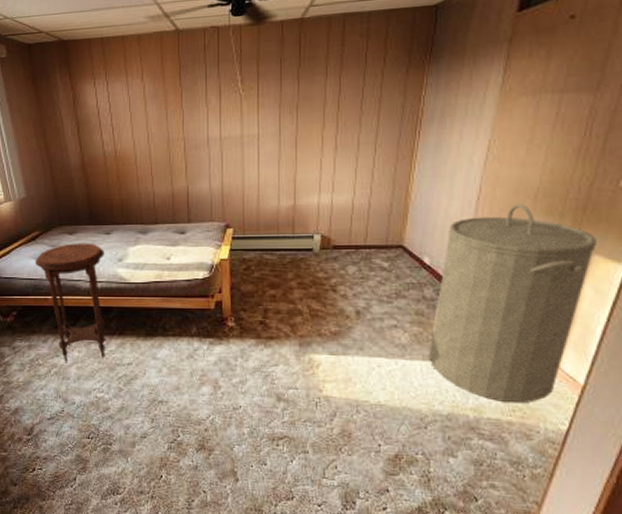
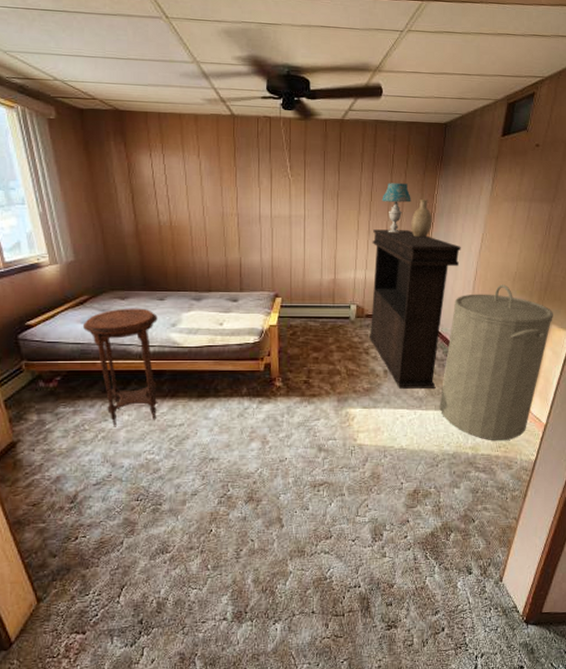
console table: none [337,142,458,334] -> present [369,229,461,389]
table lamp: none [352,86,390,148] -> present [382,183,411,234]
decorative vase: none [390,103,418,151] -> present [411,199,432,238]

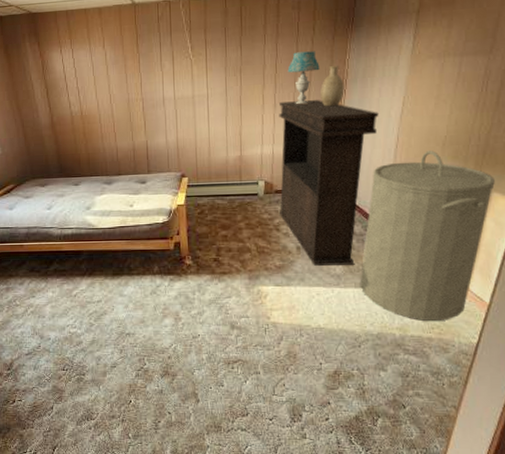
side table: present [82,308,158,427] -> none [10,193,77,303]

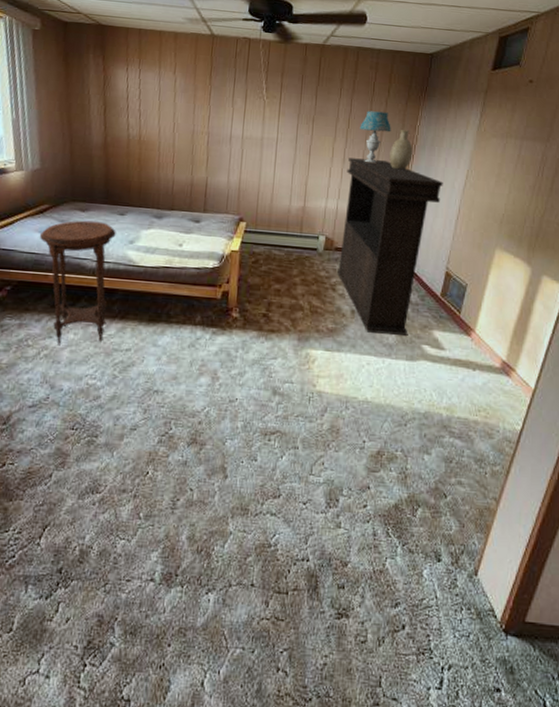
side table: none [10,193,77,303] -> present [39,220,116,346]
laundry hamper: present [360,150,495,322] -> none [411,226,545,404]

